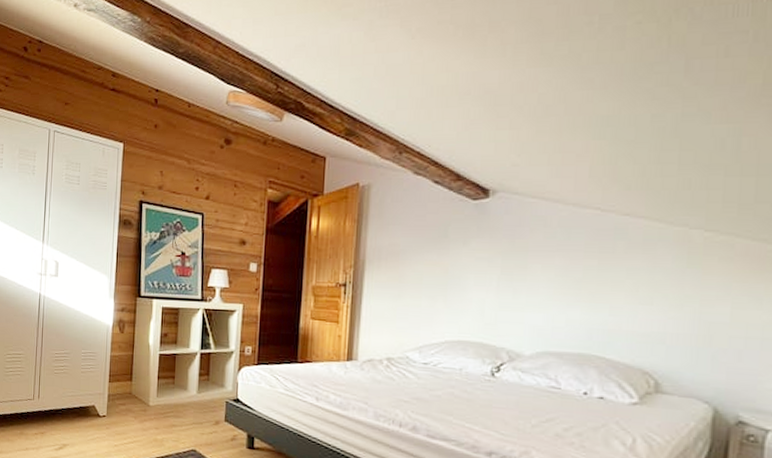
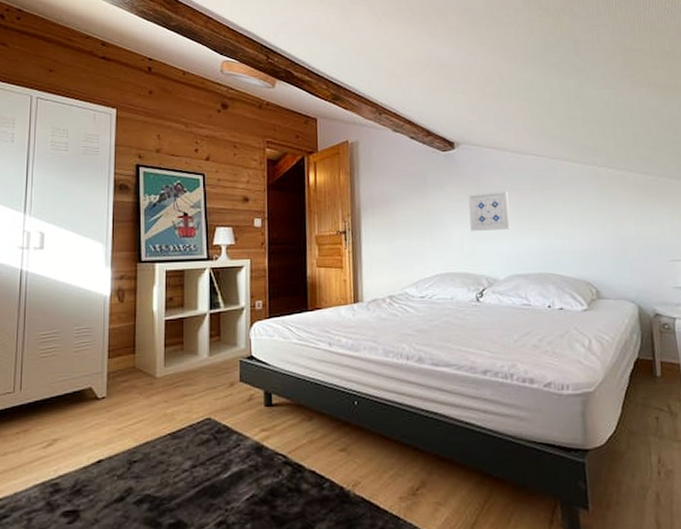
wall art: none [496,251,552,298] -> present [468,190,511,231]

